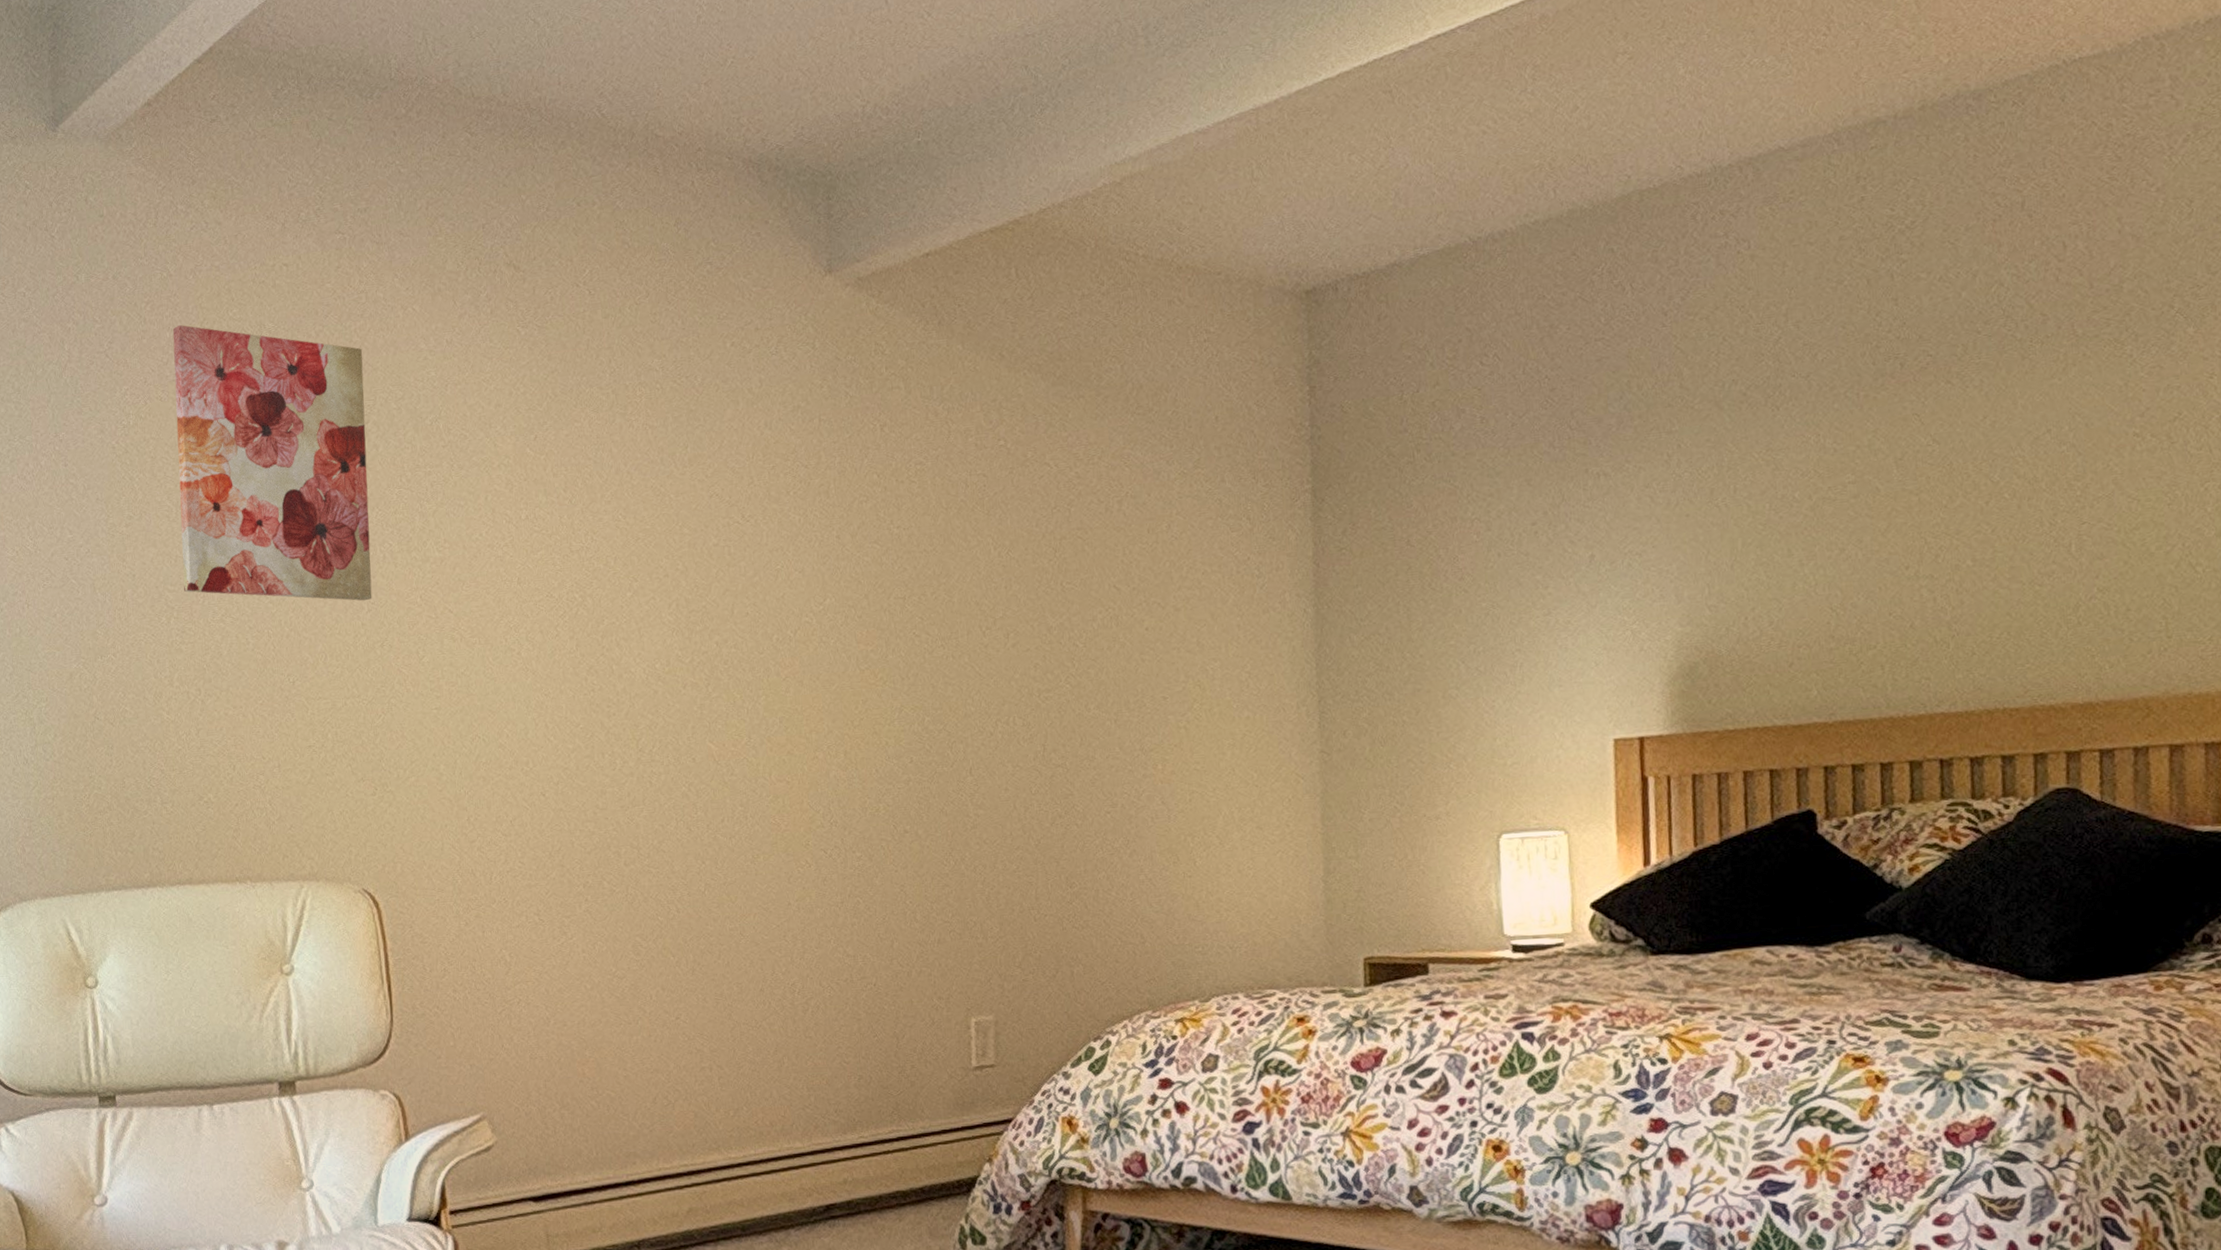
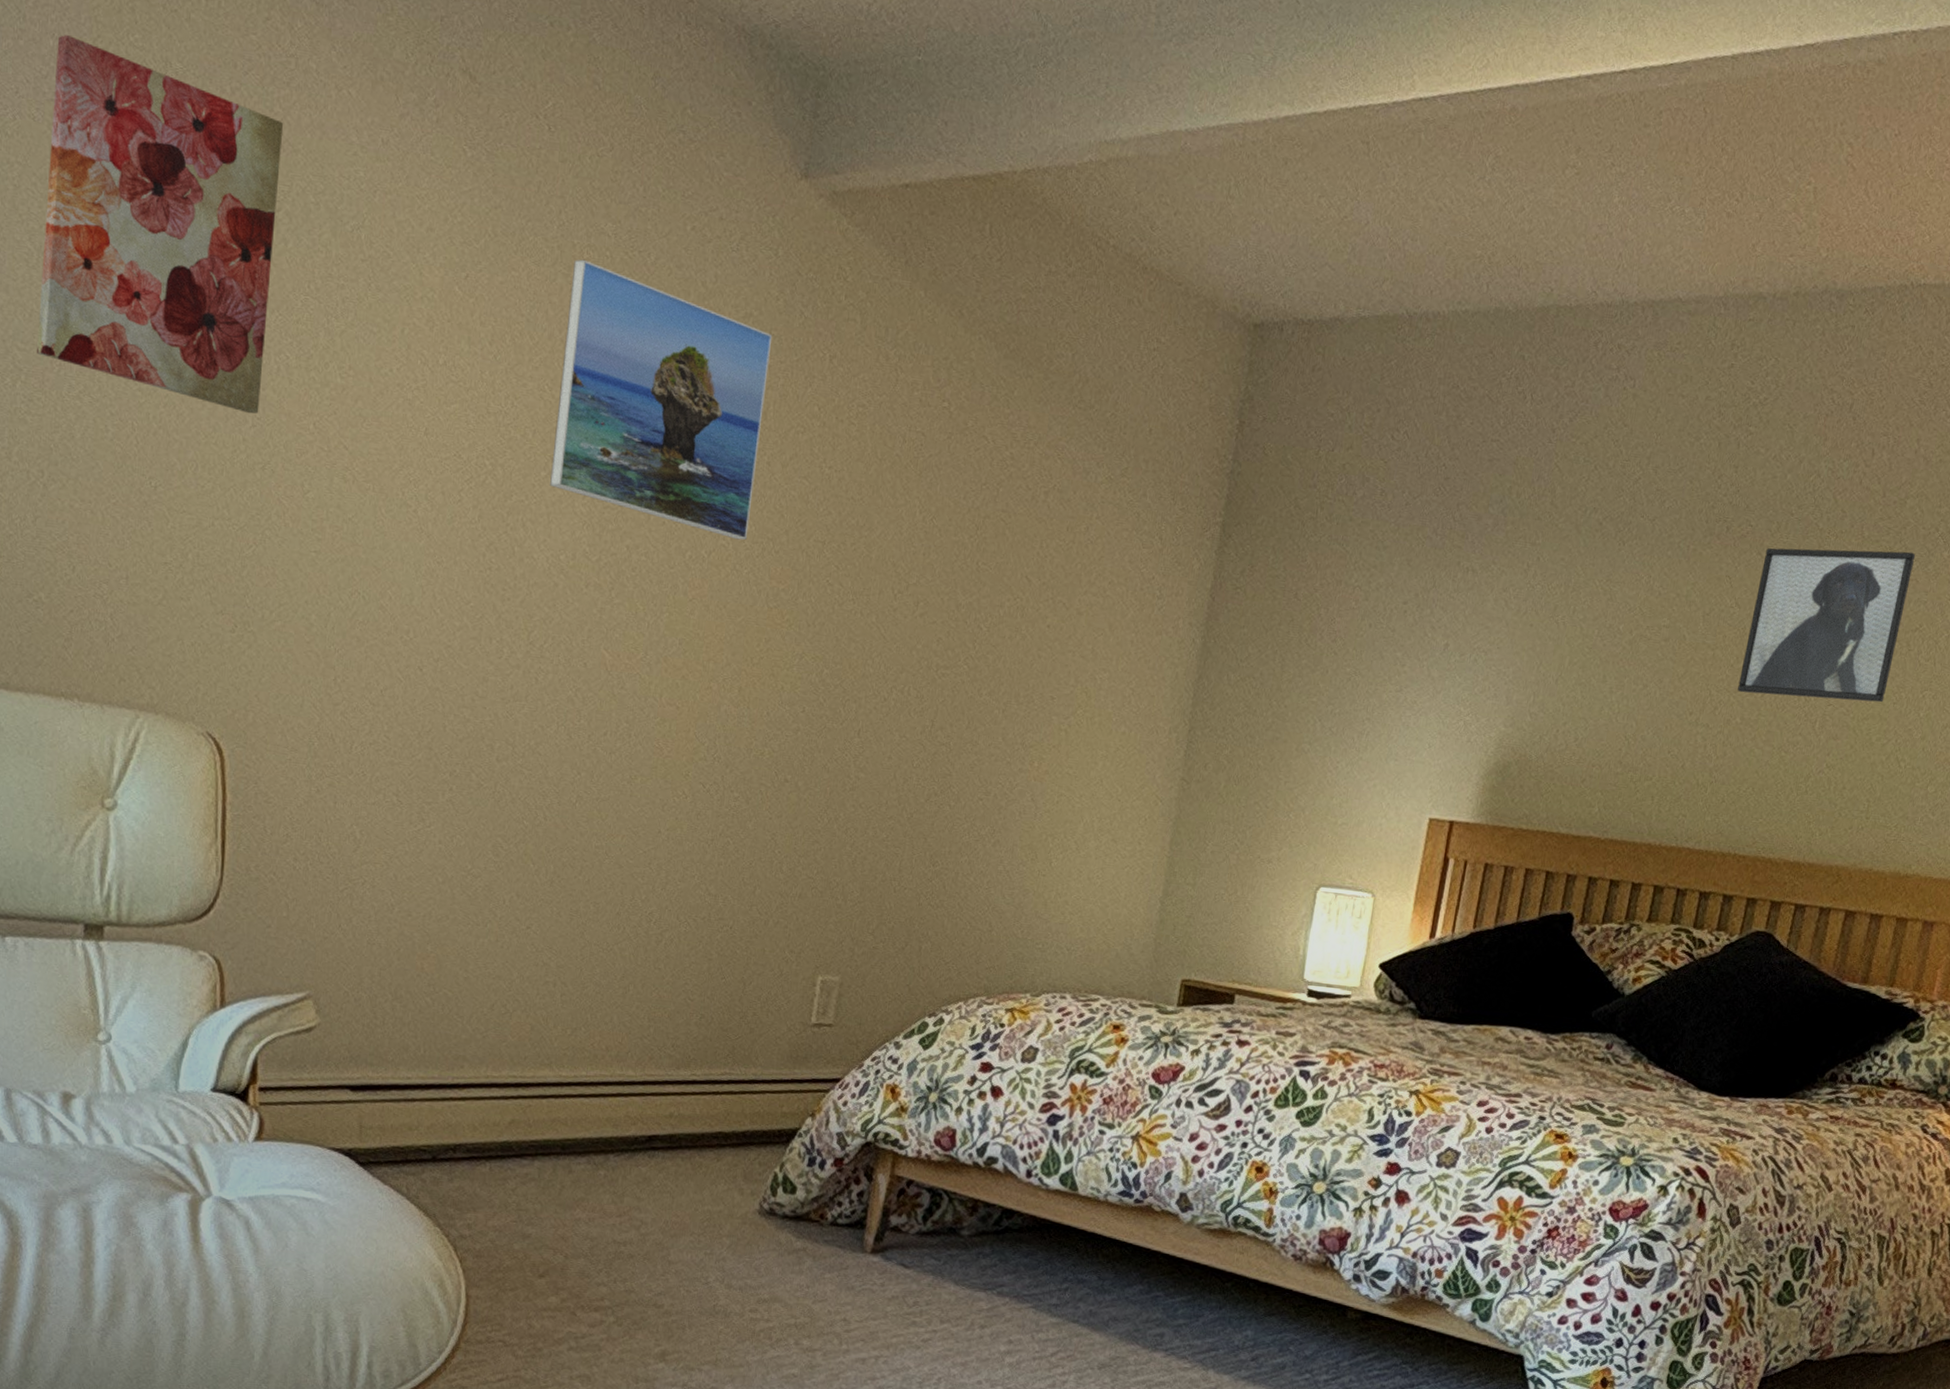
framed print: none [629,396,829,614] -> present [550,259,773,540]
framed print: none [1956,337,2154,533] -> present [1737,547,1916,703]

